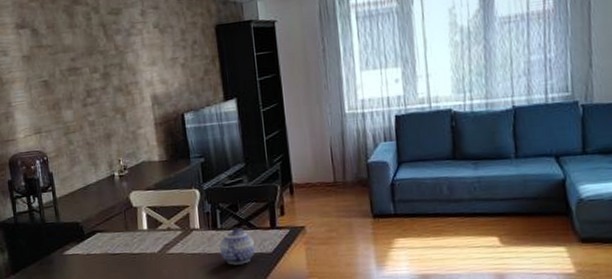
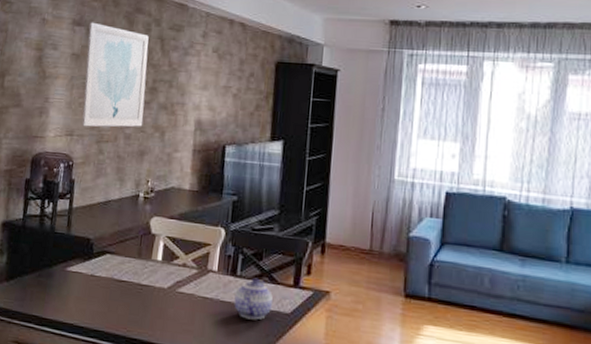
wall art: none [32,22,104,123] -> present [81,22,149,127]

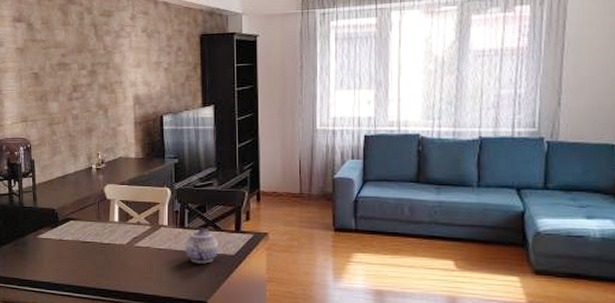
wall art: present [81,22,149,127] -> none [28,17,87,113]

